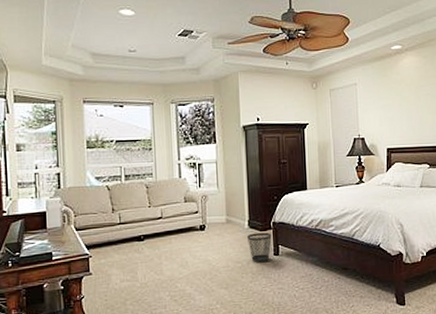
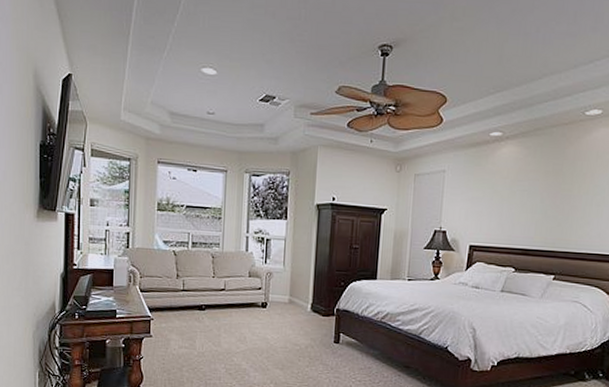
wastebasket: present [247,232,272,262] -> none [308,317,334,348]

